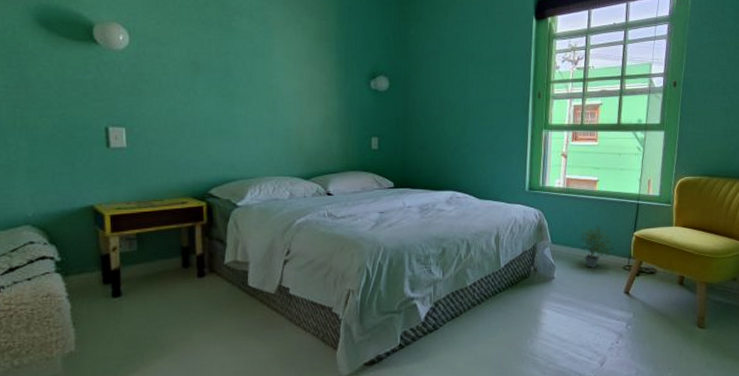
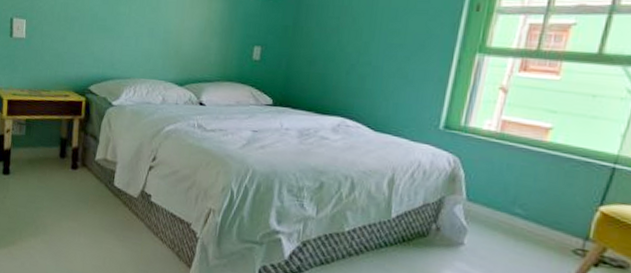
potted plant: present [580,225,613,268] -> none [510,187,562,243]

